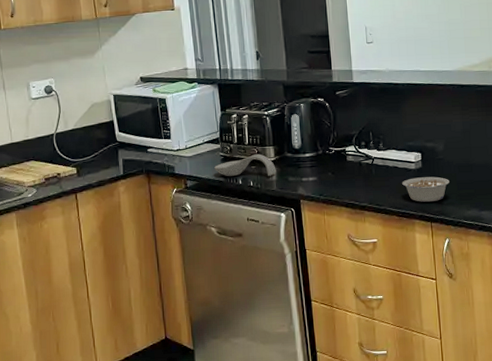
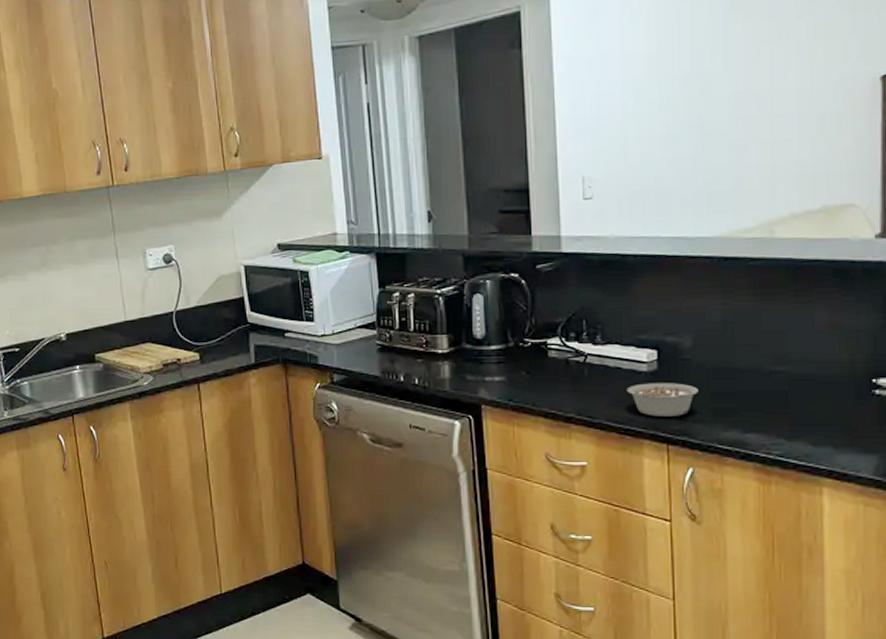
spoon rest: present [214,154,276,177] -> none [369,343,450,372]

